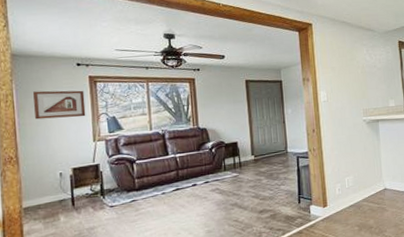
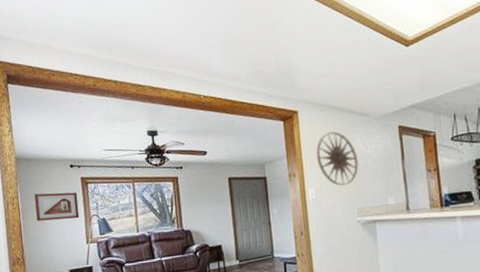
wall art: none [328,43,365,90] -> present [316,131,359,186]

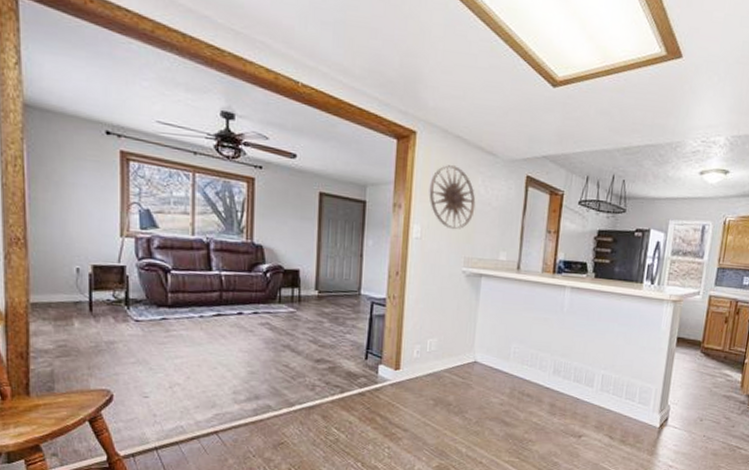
picture frame: present [35,192,80,222] -> none [49,158,113,203]

